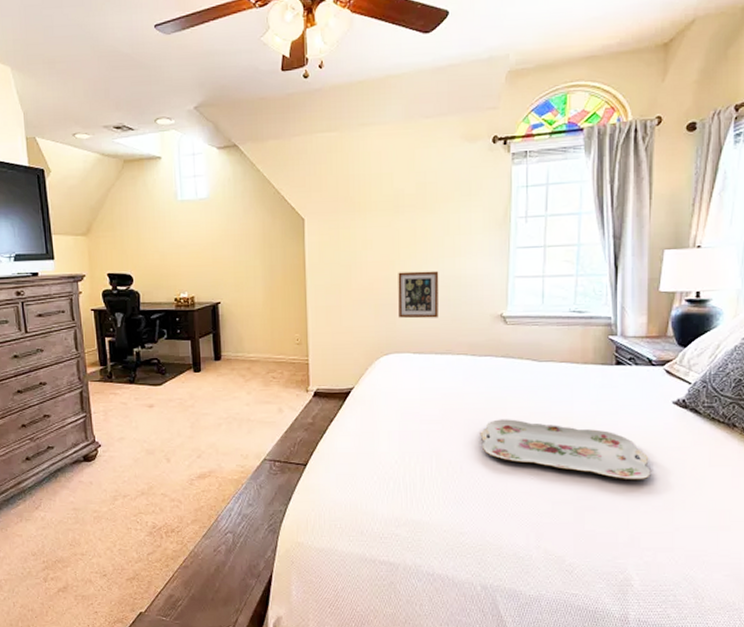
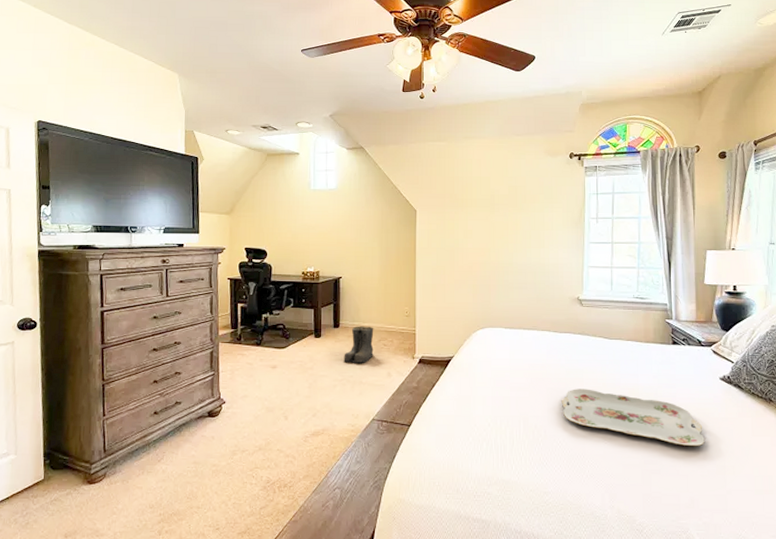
boots: none [228,357,262,399] -> present [344,326,374,363]
picture frame: present [398,271,439,319] -> none [493,258,527,298]

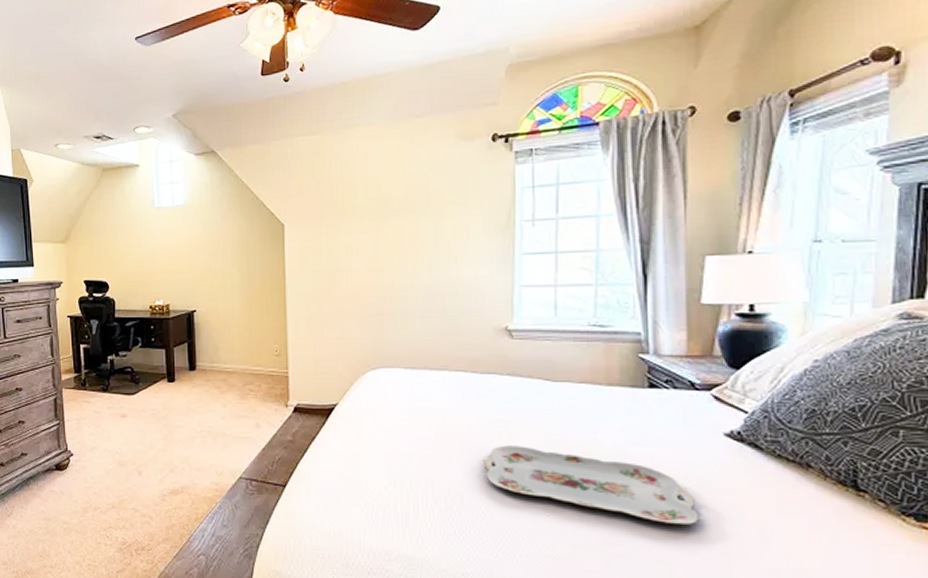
boots: present [344,326,374,363] -> none [202,368,238,412]

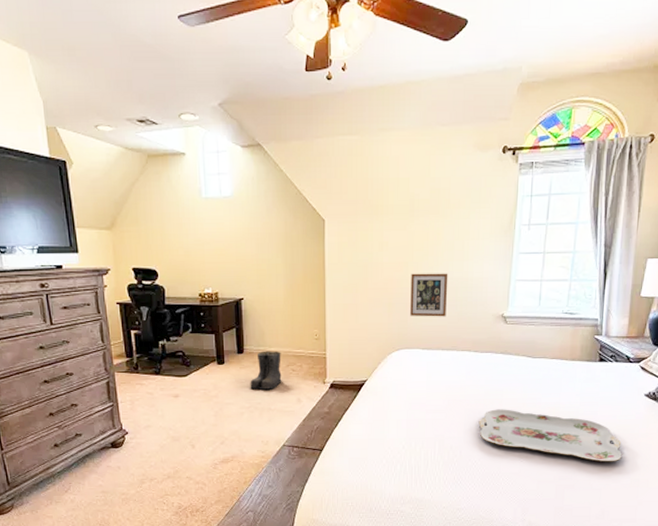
boots: none [202,368,238,412] -> present [250,350,282,390]
picture frame: none [386,279,433,331] -> present [410,273,448,317]

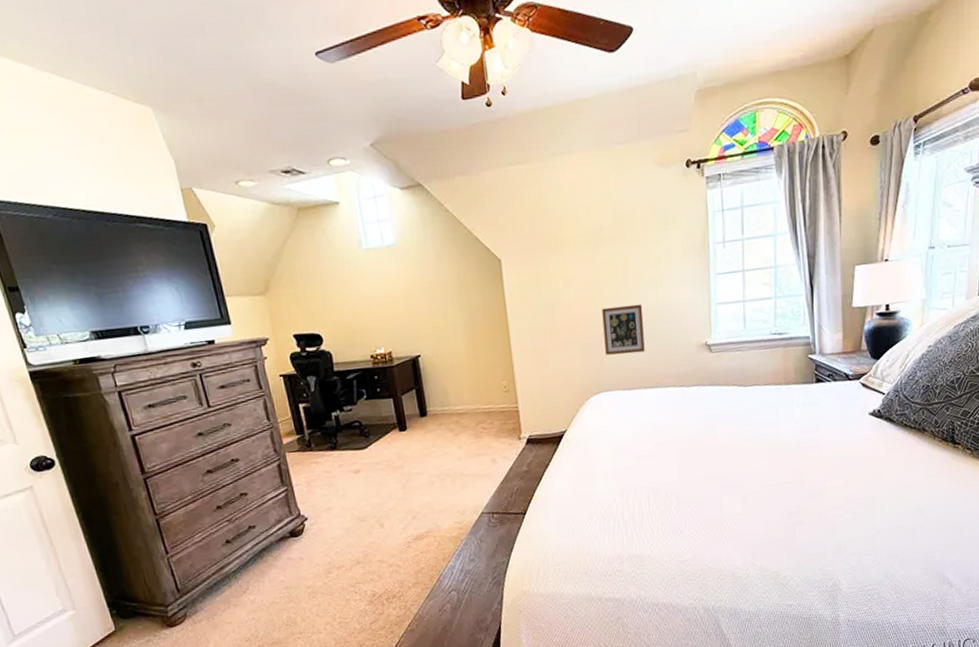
boots: present [250,350,282,390] -> none [437,409,473,455]
serving tray: present [478,409,622,462] -> none [693,445,852,492]

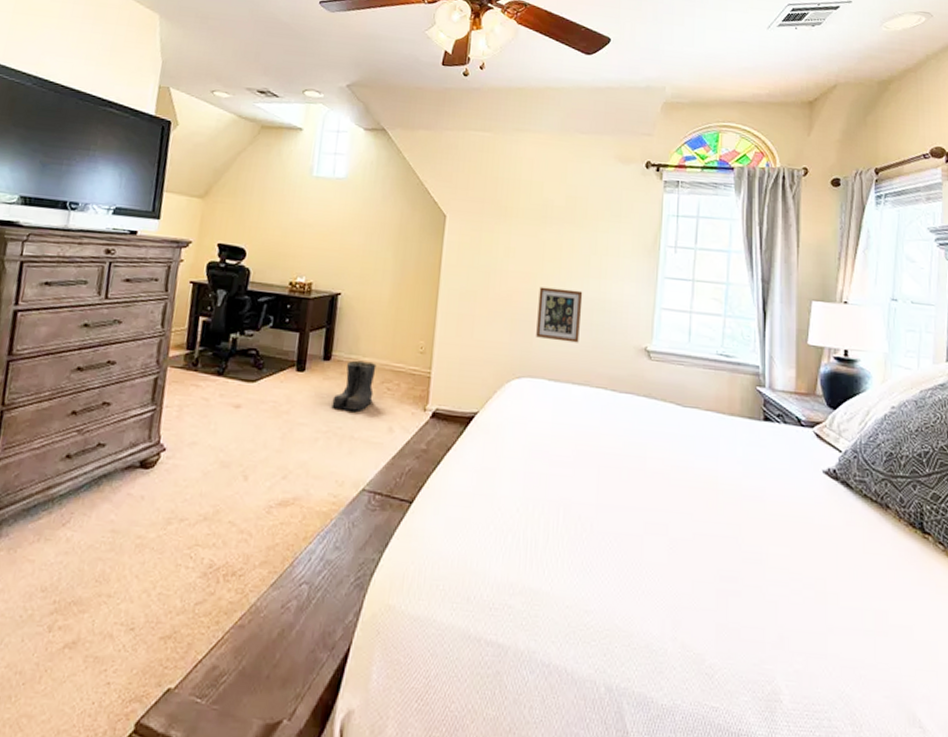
boots: none [437,409,473,455] -> present [332,360,377,411]

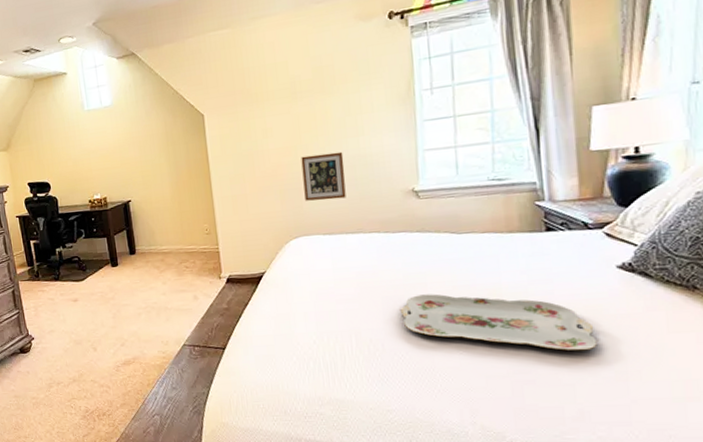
boots: present [332,360,377,411] -> none [144,249,176,290]
serving tray: none [615,469,801,563] -> present [400,294,597,351]

